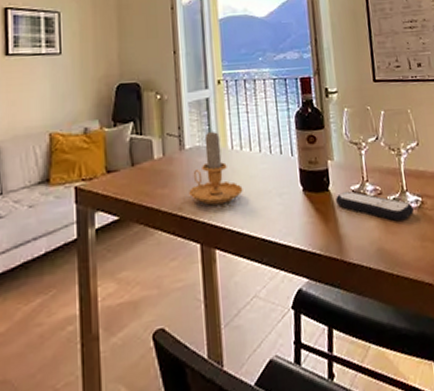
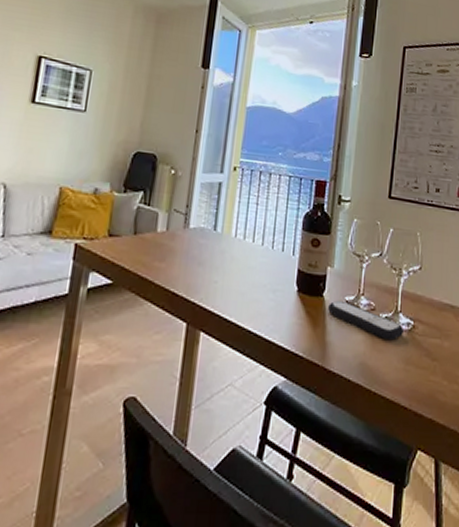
candle: present [189,129,243,206] -> none [185,213,239,289]

